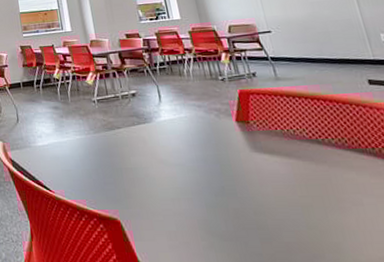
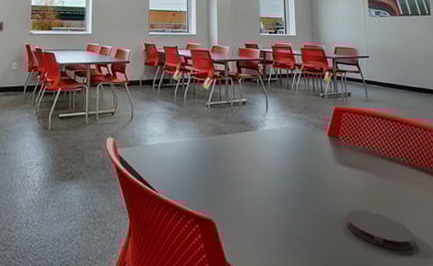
coaster: none [271,201,367,245] -> present [345,210,414,250]

